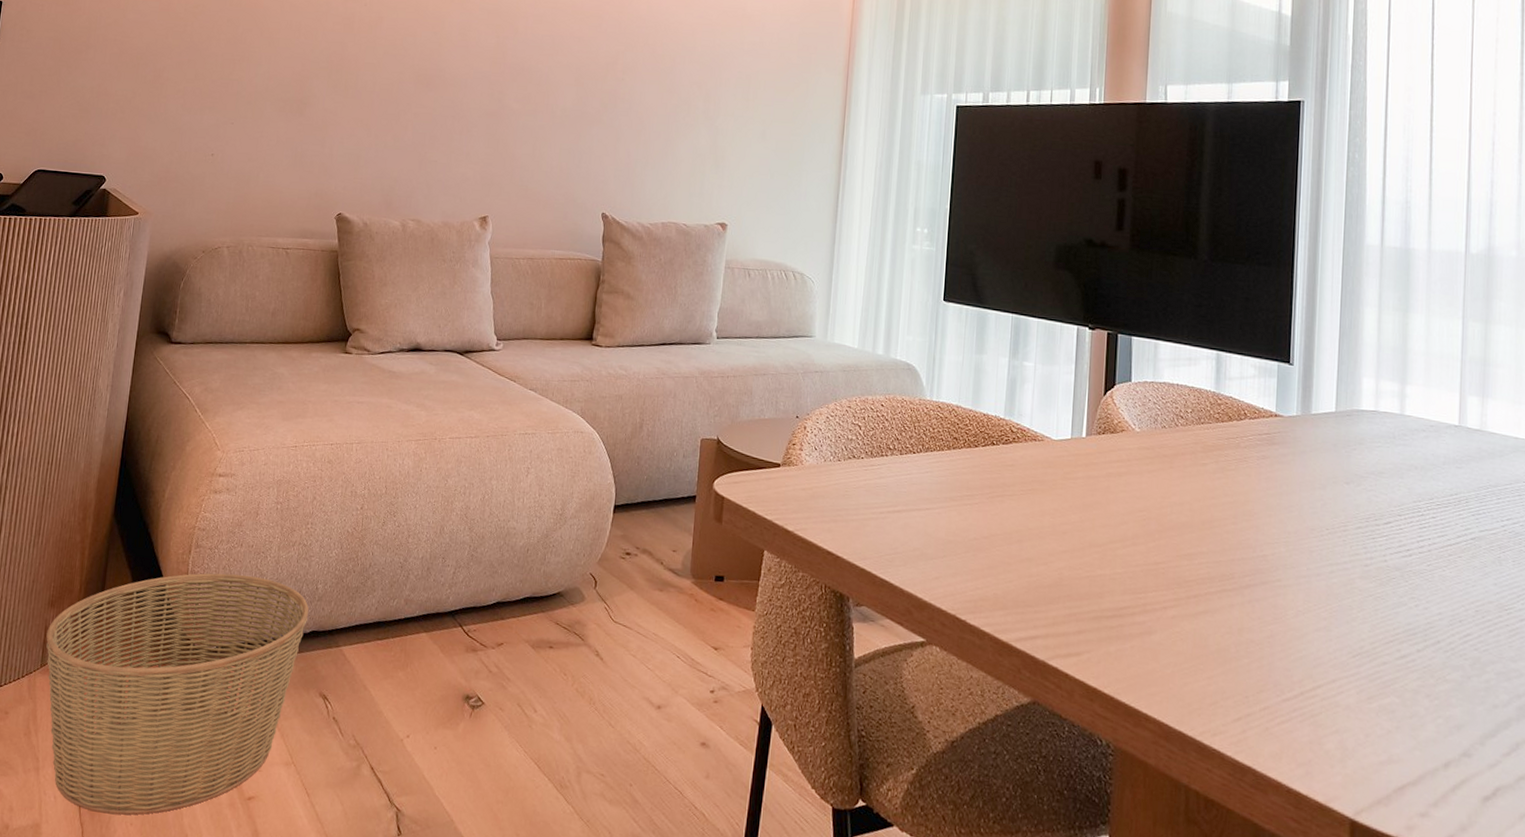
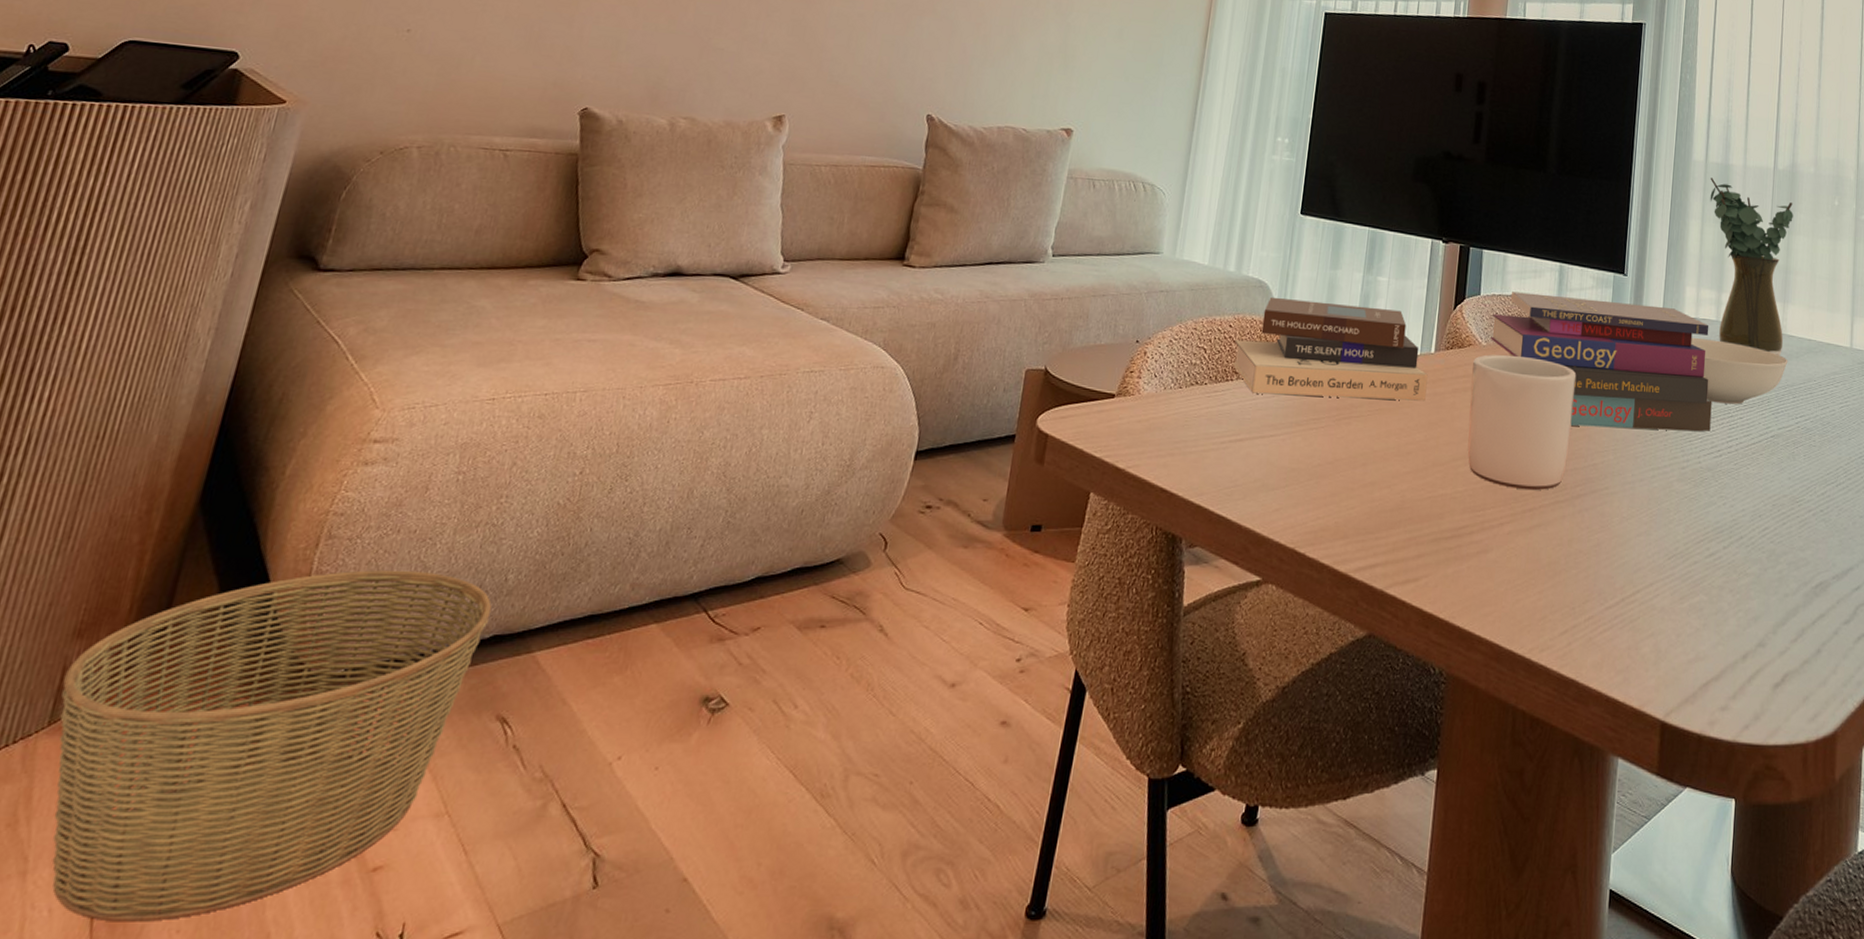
books: none [886,379,1080,484] -> present [1232,296,1428,401]
mug: none [1125,440,1240,578] -> present [1467,354,1577,490]
books: none [1144,379,1398,530] -> present [1490,292,1712,432]
bowl: none [1370,430,1490,503] -> present [1691,337,1788,405]
vase: none [1387,263,1491,454] -> present [1710,177,1793,356]

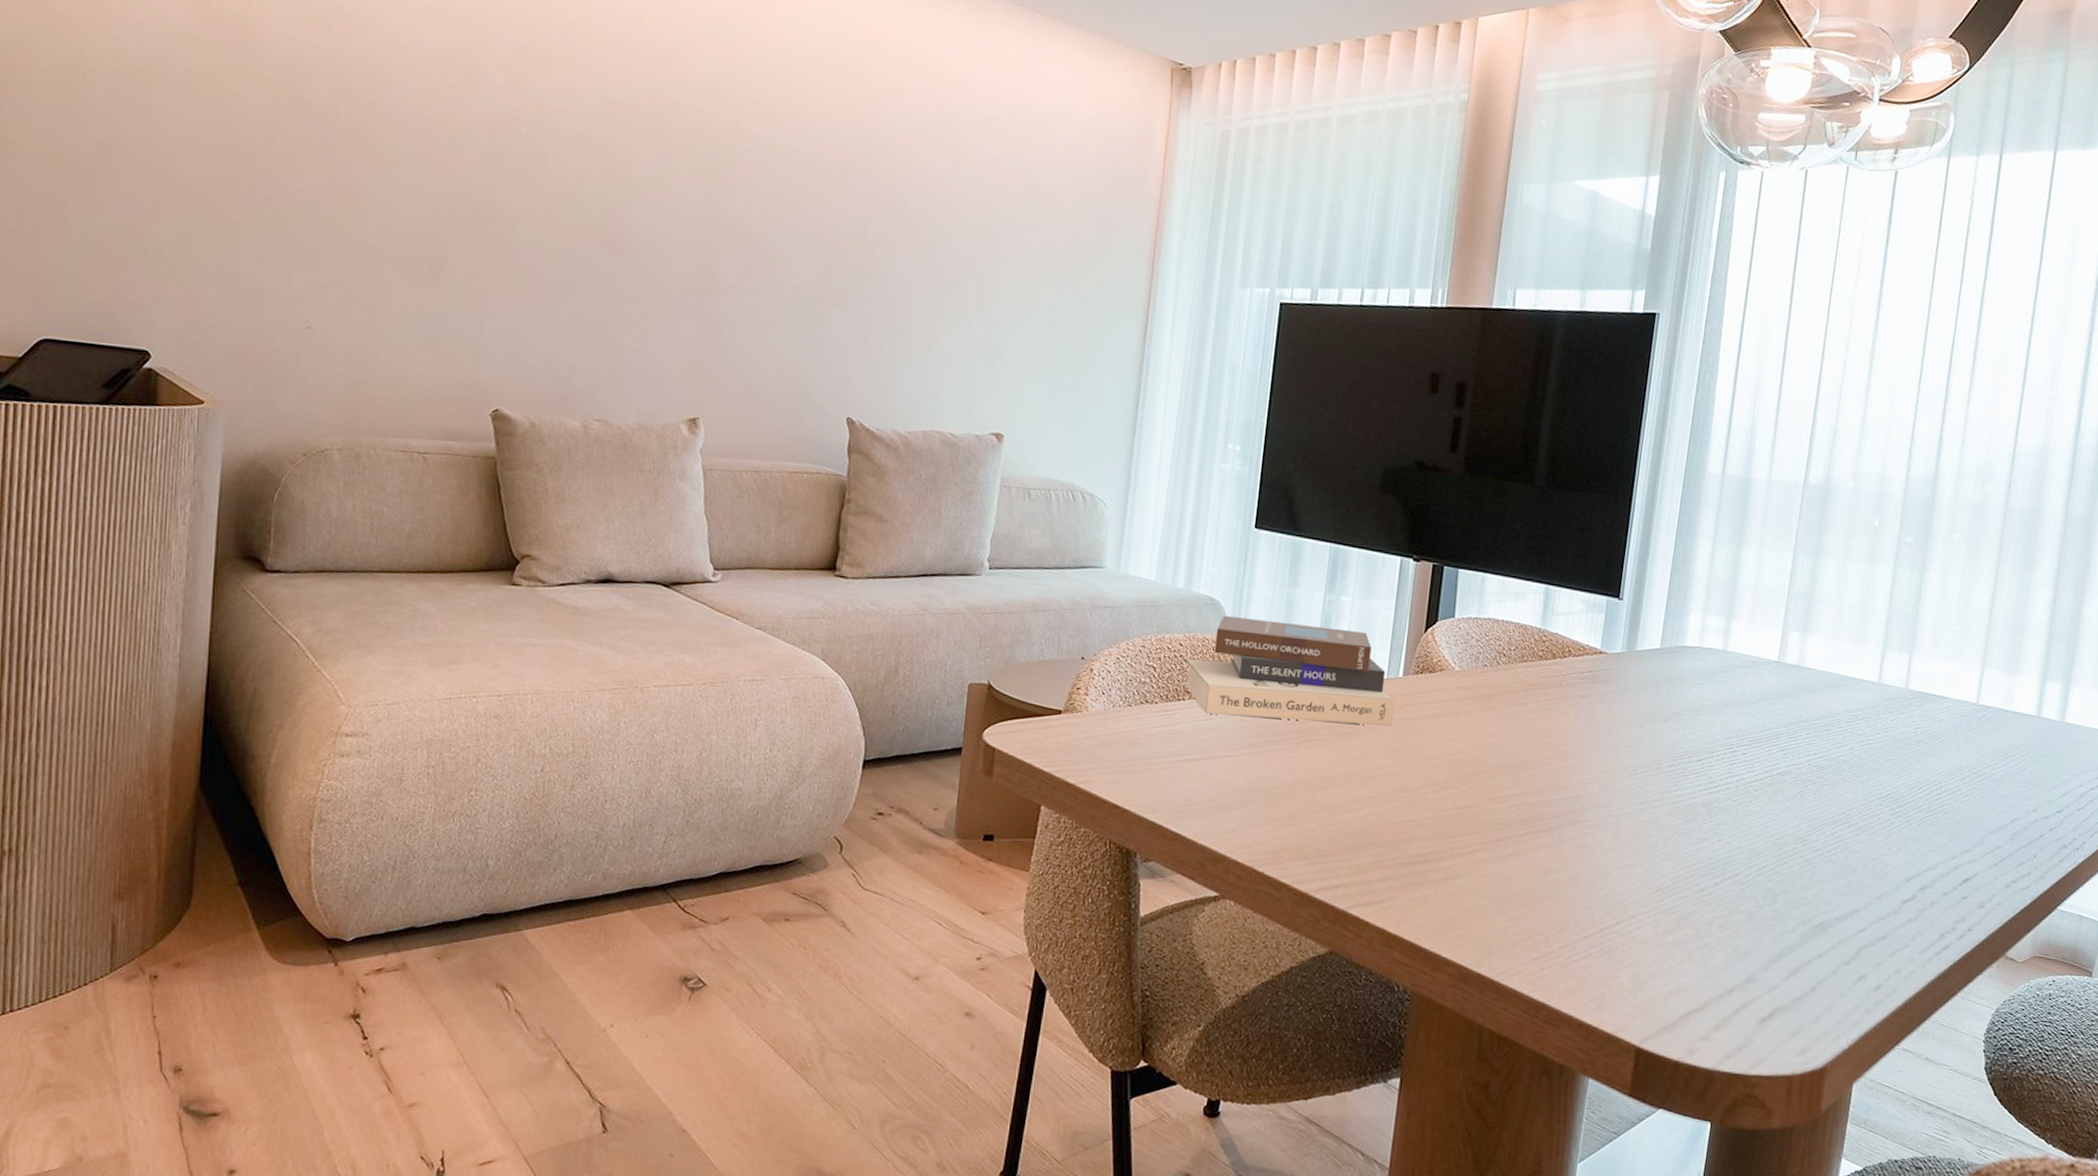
basket: present [52,569,492,922] -> none [115,851,478,1135]
mug: present [1467,354,1577,490] -> none [1437,680,1560,820]
books: present [1490,292,1712,432] -> none [1465,615,1715,767]
bowl: present [1691,337,1788,405] -> none [1692,667,1804,740]
vase: present [1710,177,1793,356] -> none [1724,492,1824,690]

